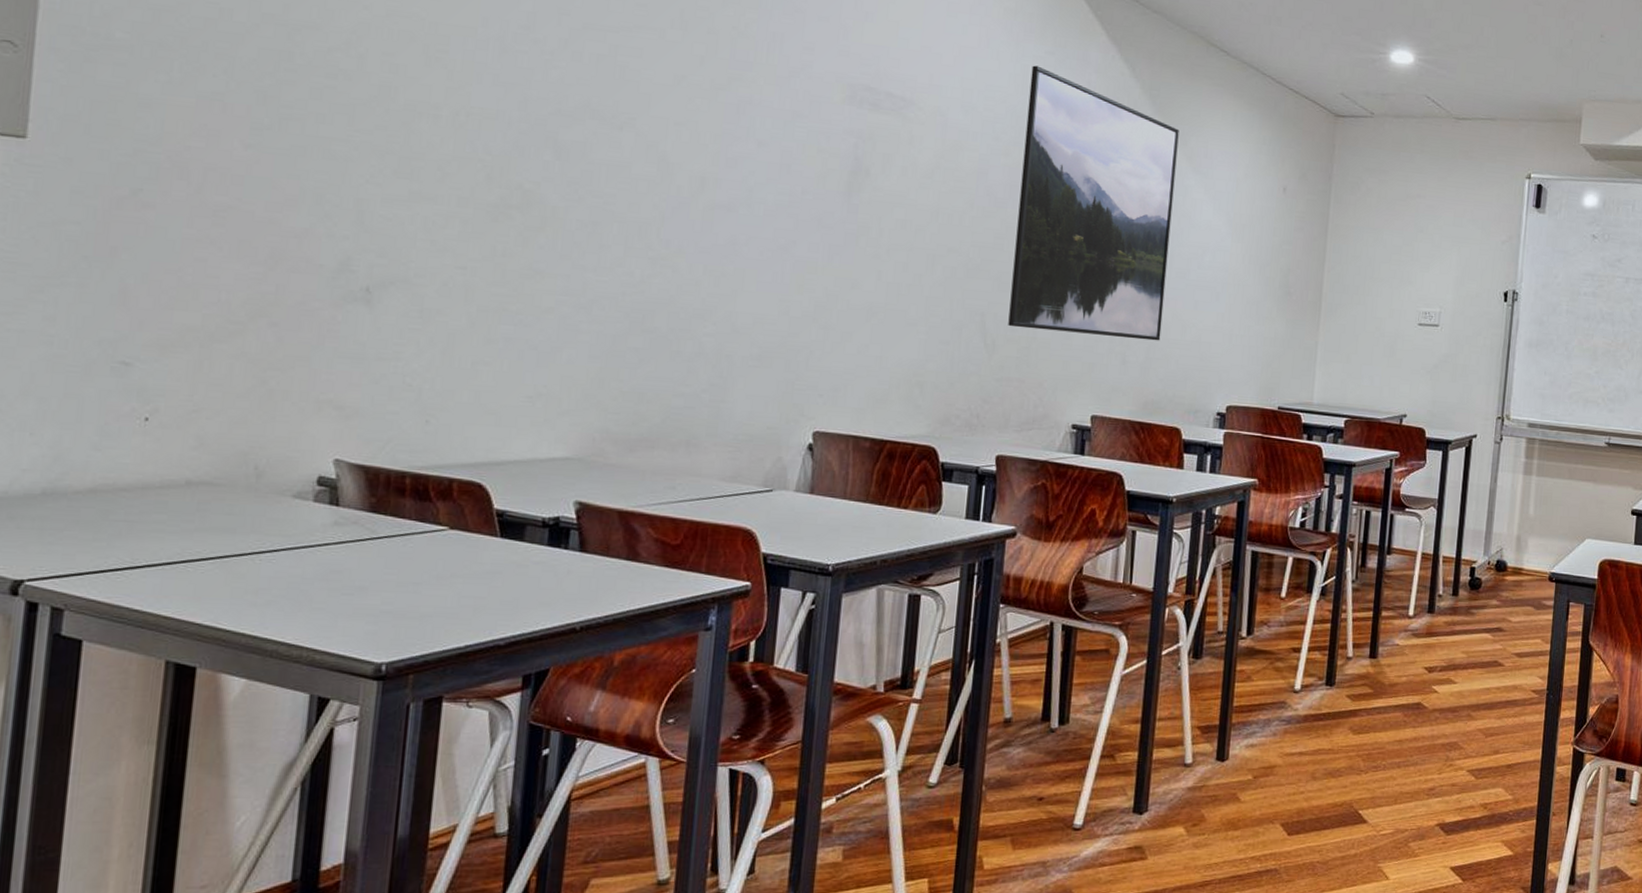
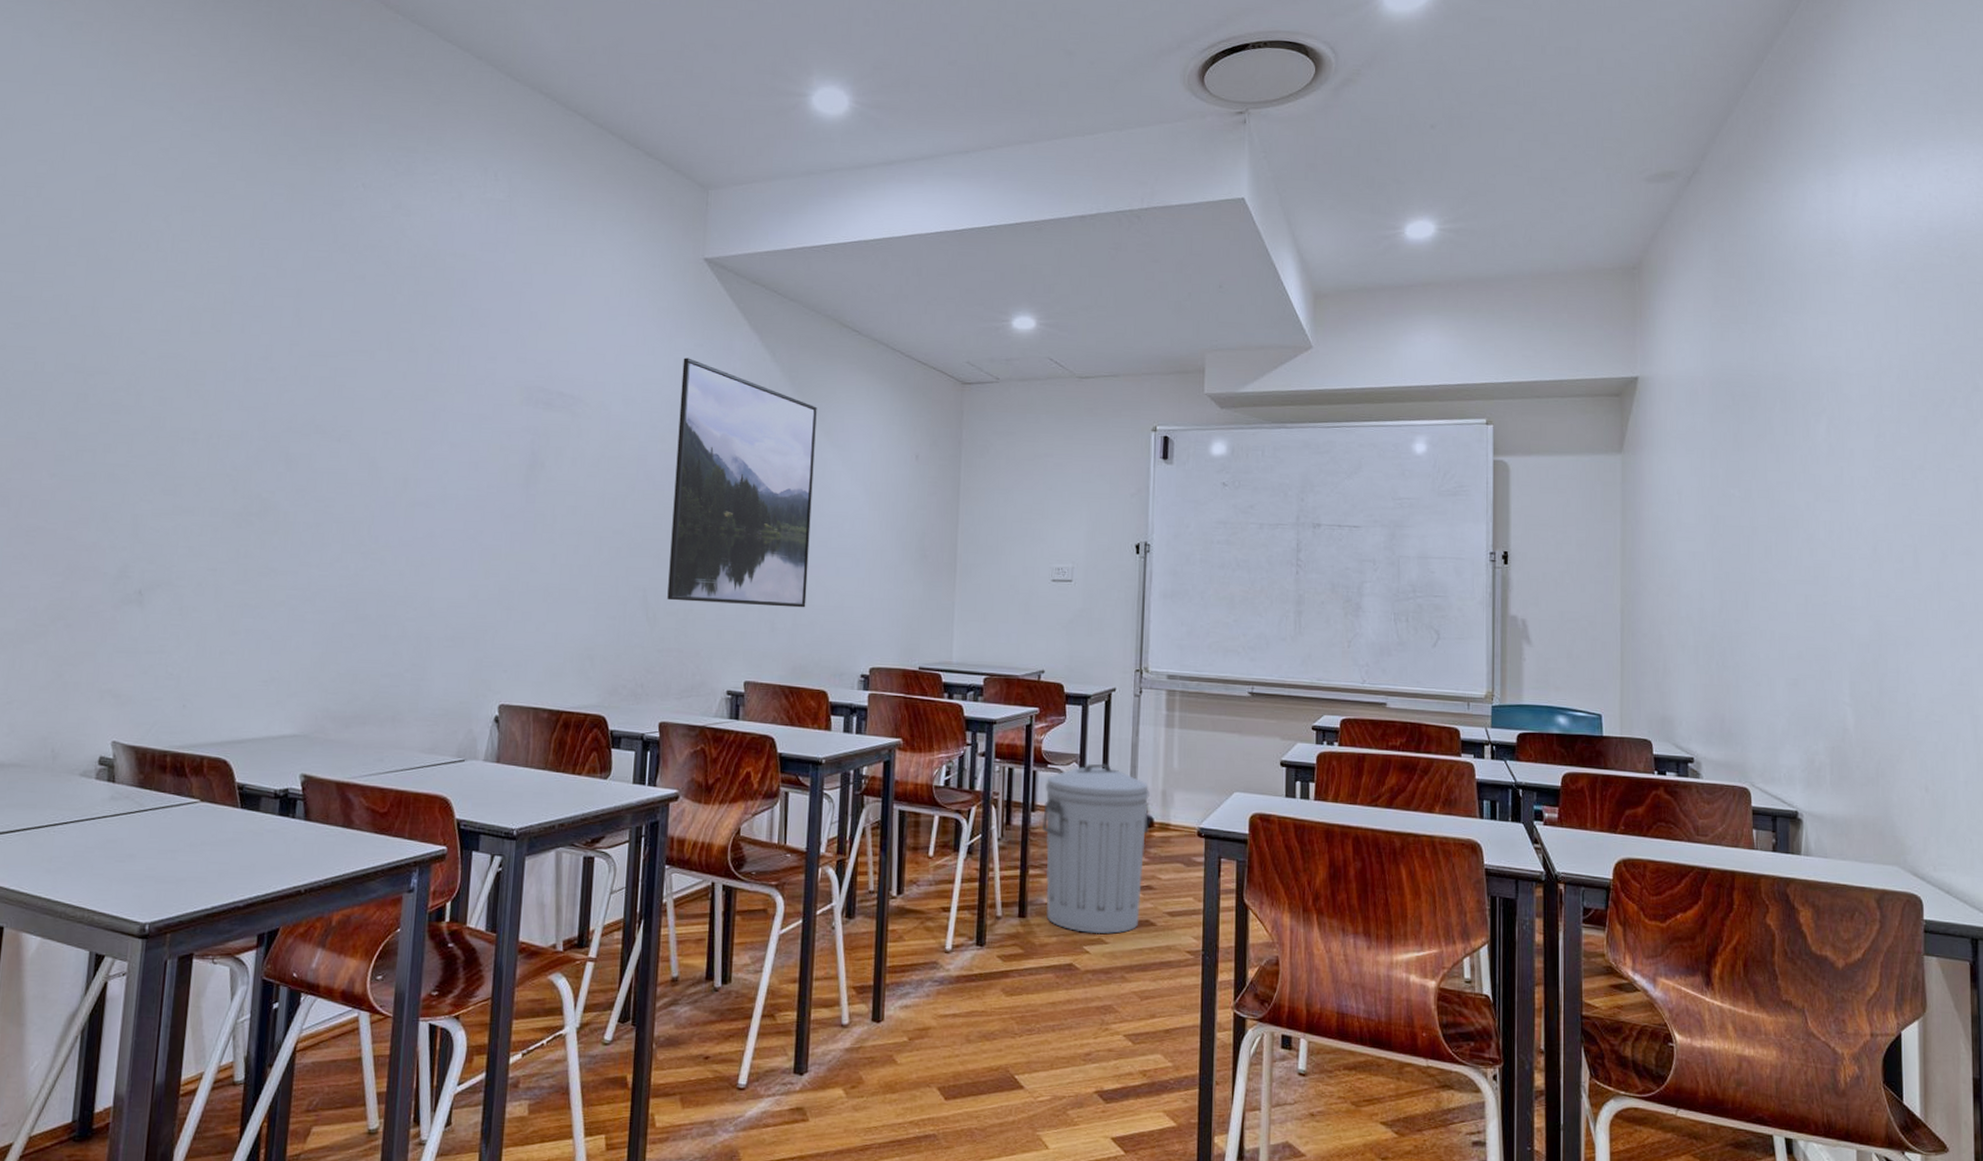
trash can: none [1396,508,1505,674] -> present [1041,763,1150,934]

